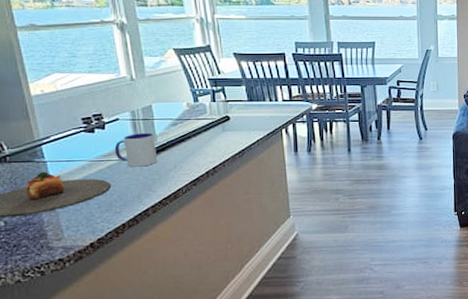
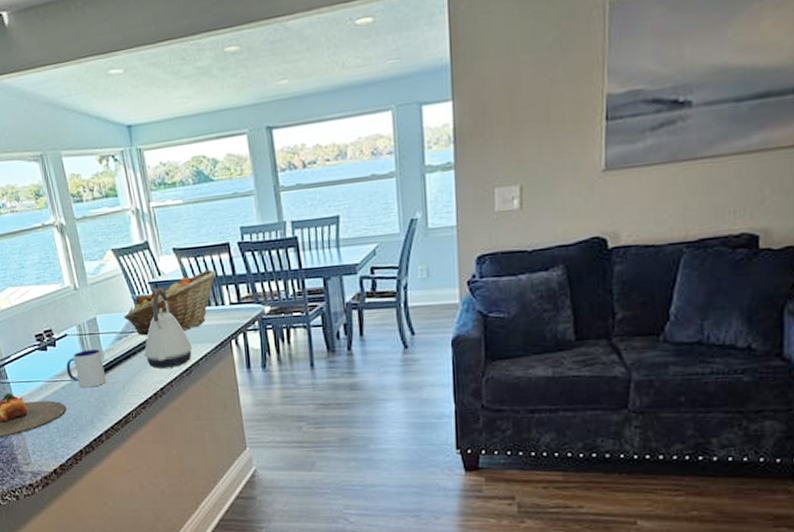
fruit basket: none [181,72,273,123] -> present [124,269,217,336]
kettle: none [199,85,246,151] -> present [144,289,193,369]

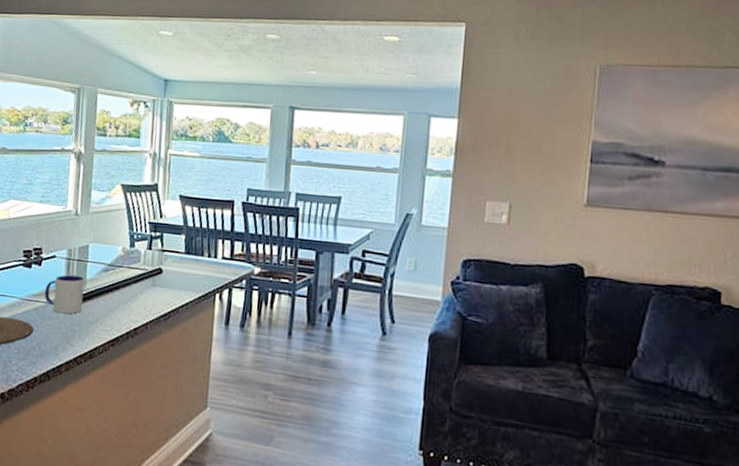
fruit basket: present [124,269,217,336] -> none [116,221,217,276]
kettle: present [144,289,193,369] -> none [127,231,176,310]

